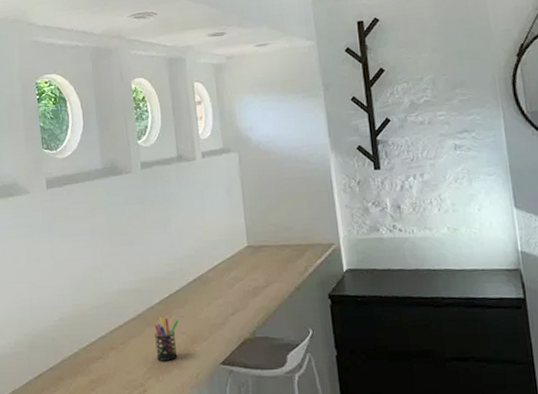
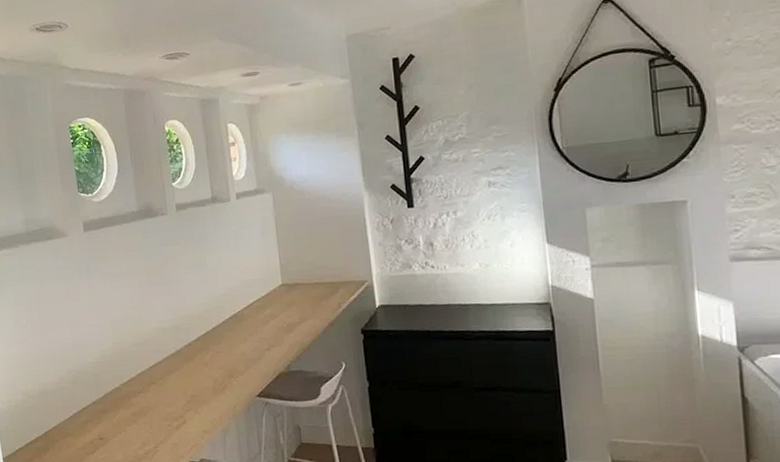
pen holder: present [154,316,179,361] -> none [192,352,216,394]

